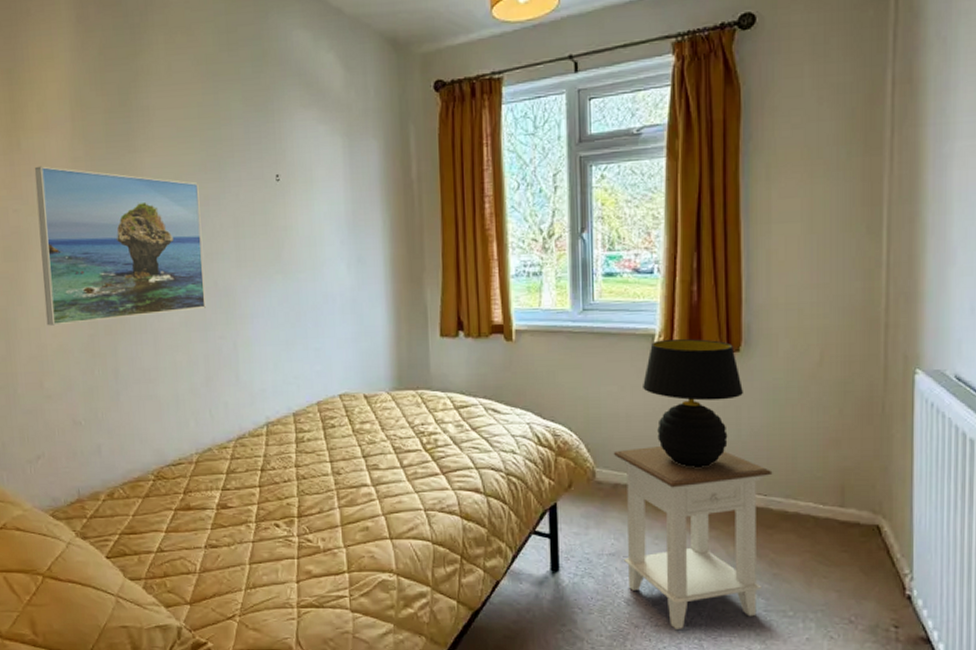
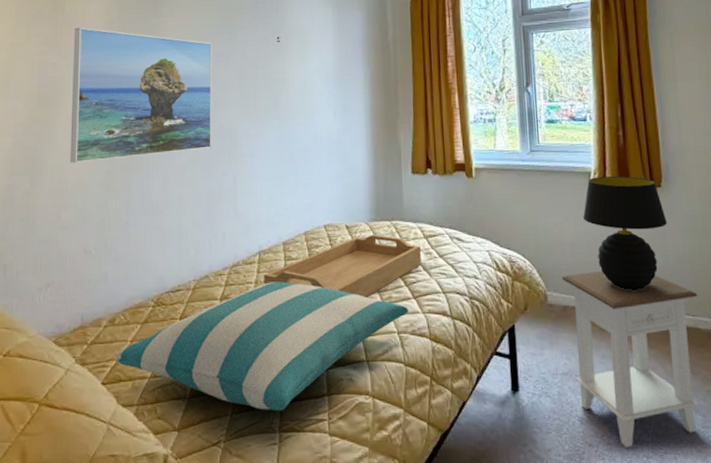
pillow: none [118,455,437,587] -> present [116,281,409,411]
serving tray: none [273,405,451,472] -> present [264,234,421,297]

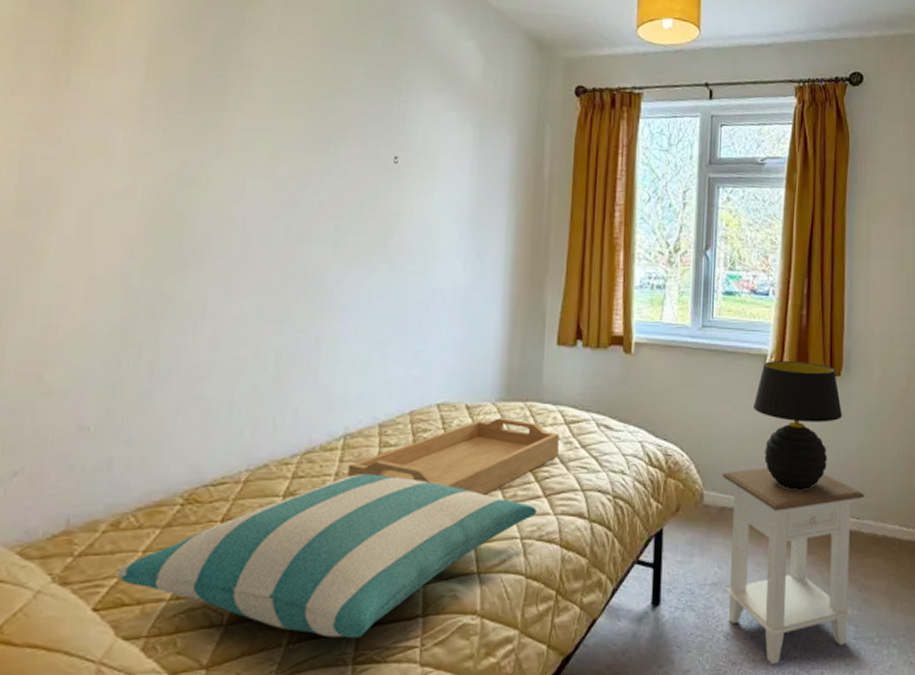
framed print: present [70,27,212,163] -> none [63,109,300,303]

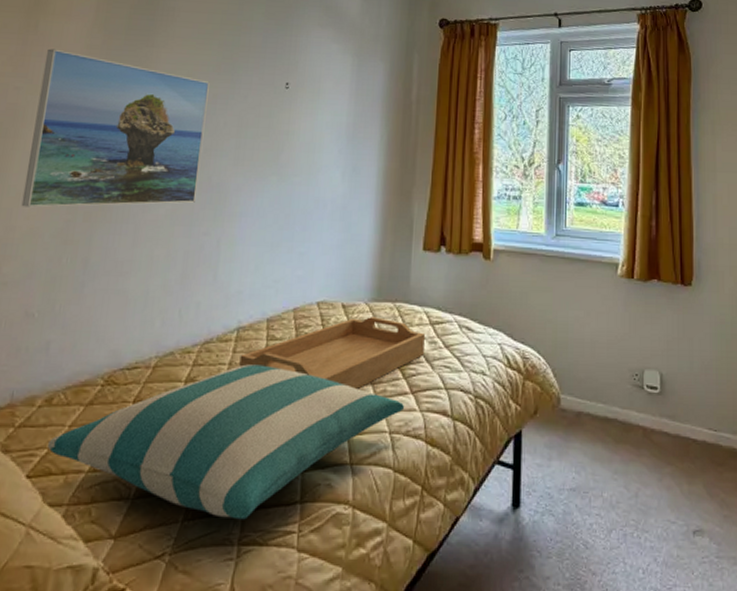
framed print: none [63,109,300,303] -> present [21,48,210,208]
nightstand: present [721,468,865,664] -> none [577,375,722,577]
table lamp: present [754,361,842,490] -> none [607,269,695,399]

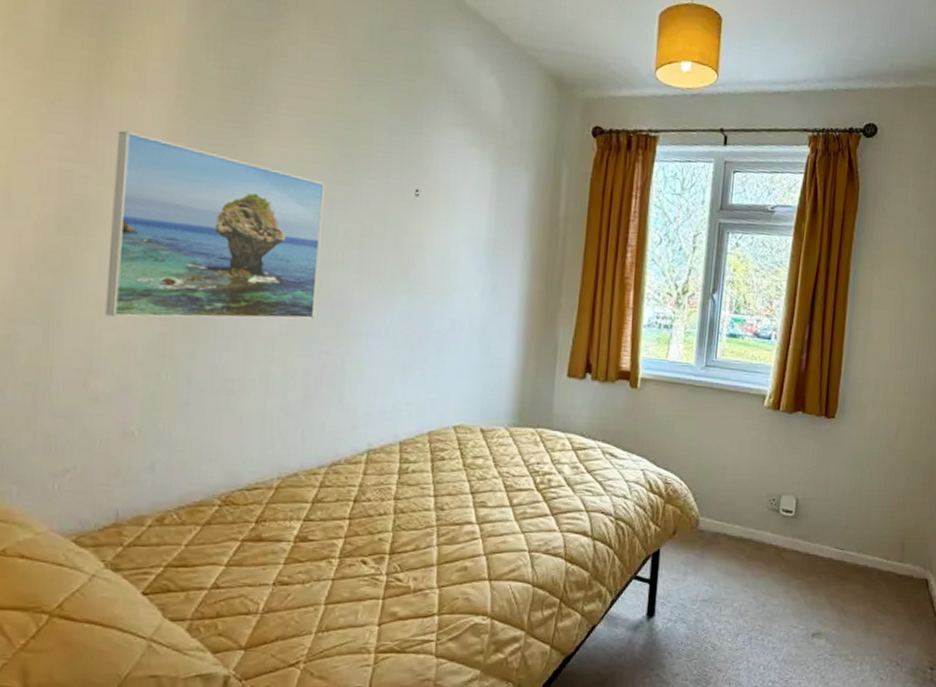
pillow: present [48,364,405,520] -> none [163,486,545,631]
serving tray: present [239,317,425,389] -> none [370,442,567,511]

